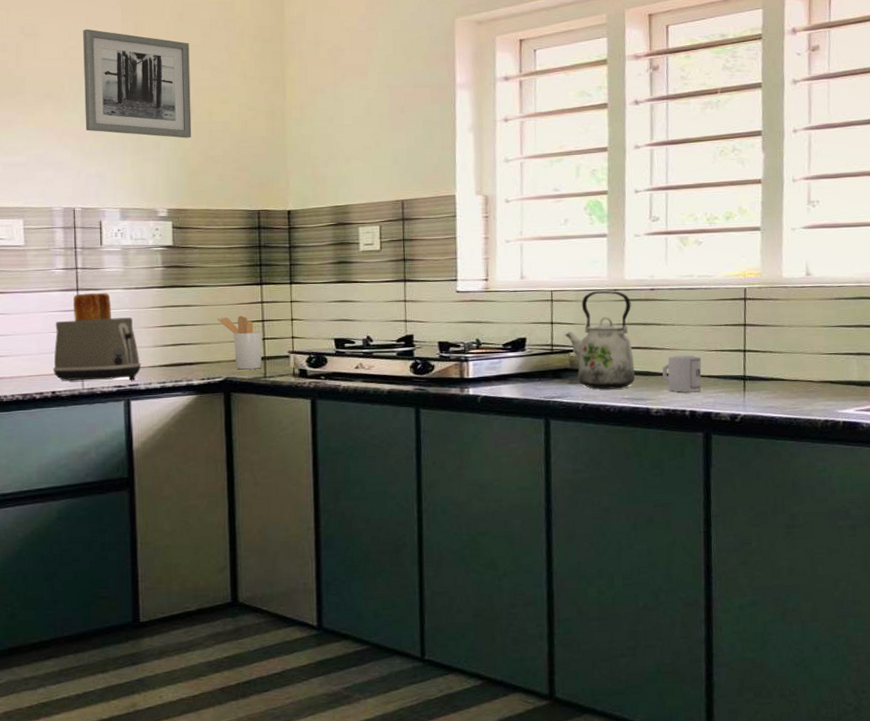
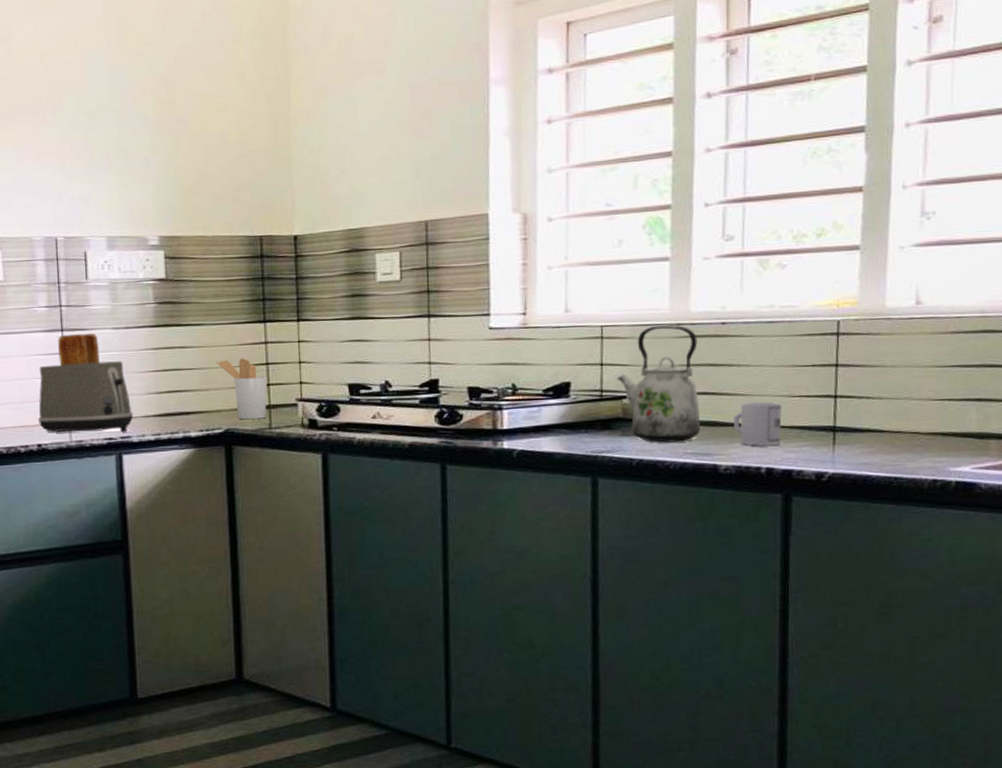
wall art: present [83,29,192,138] -> none [61,28,185,154]

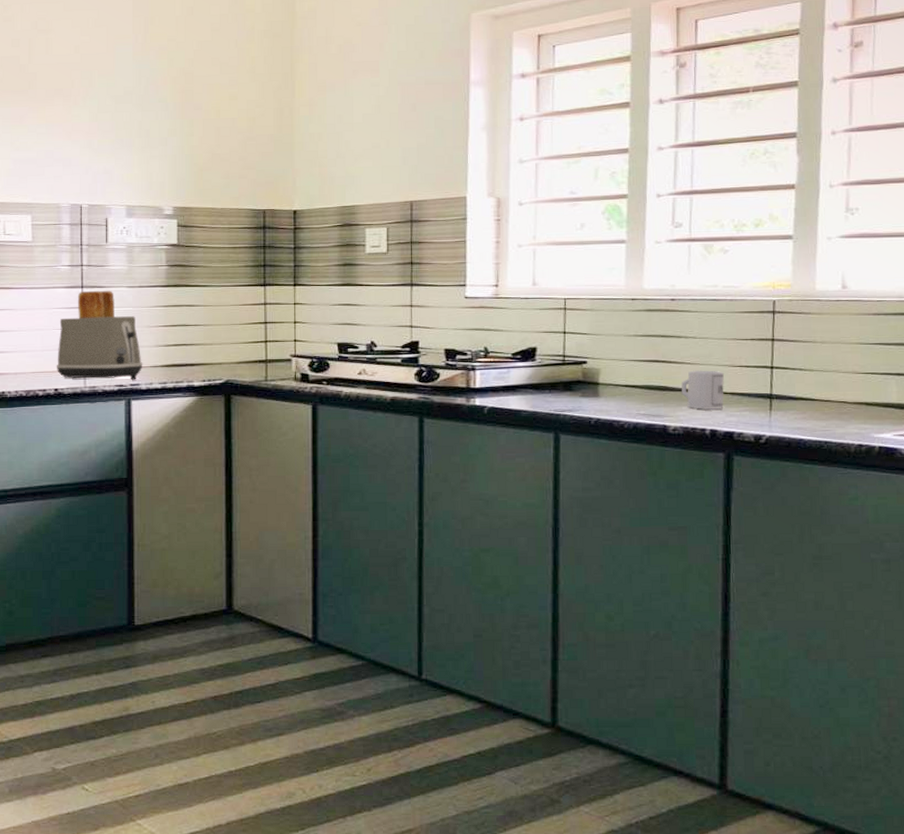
utensil holder: present [217,358,268,420] -> none [220,317,265,372]
kettle: present [616,325,701,443] -> none [577,300,653,404]

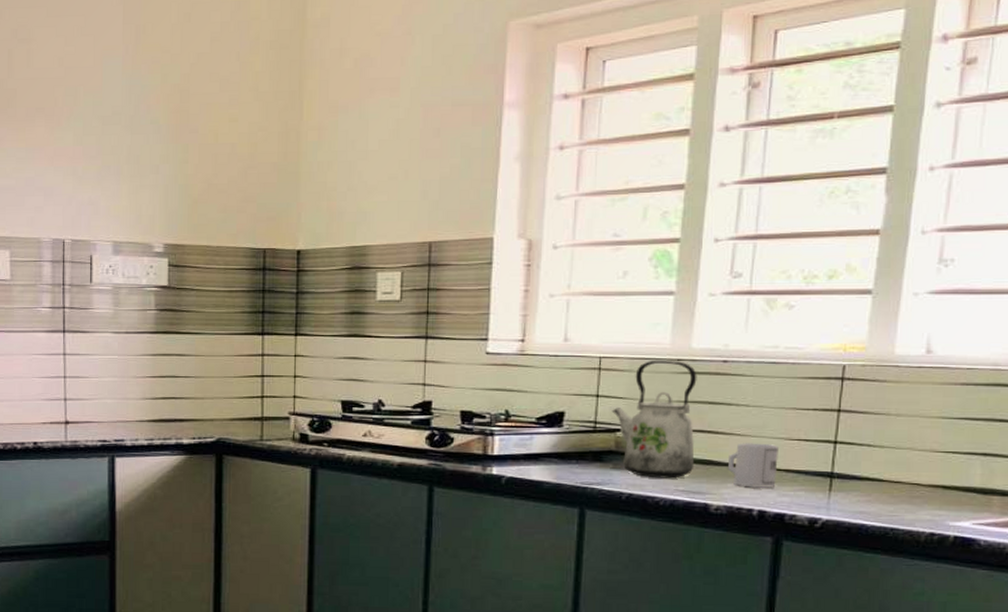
toaster: present [56,290,143,380] -> none [35,335,129,435]
kettle: none [577,300,653,404] -> present [611,361,697,479]

